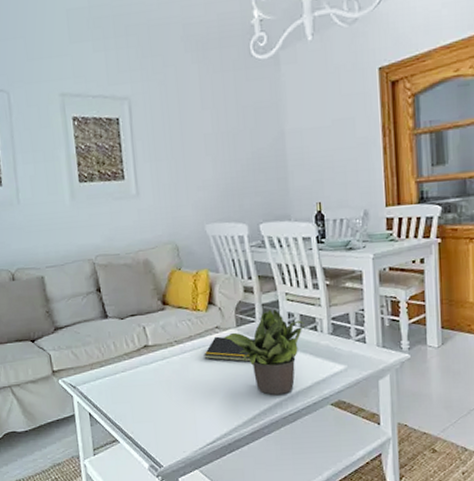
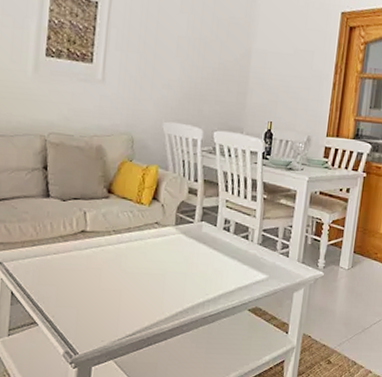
notepad: present [204,336,255,362] -> none [139,231,190,261]
potted plant: present [223,308,305,395] -> none [160,213,238,295]

